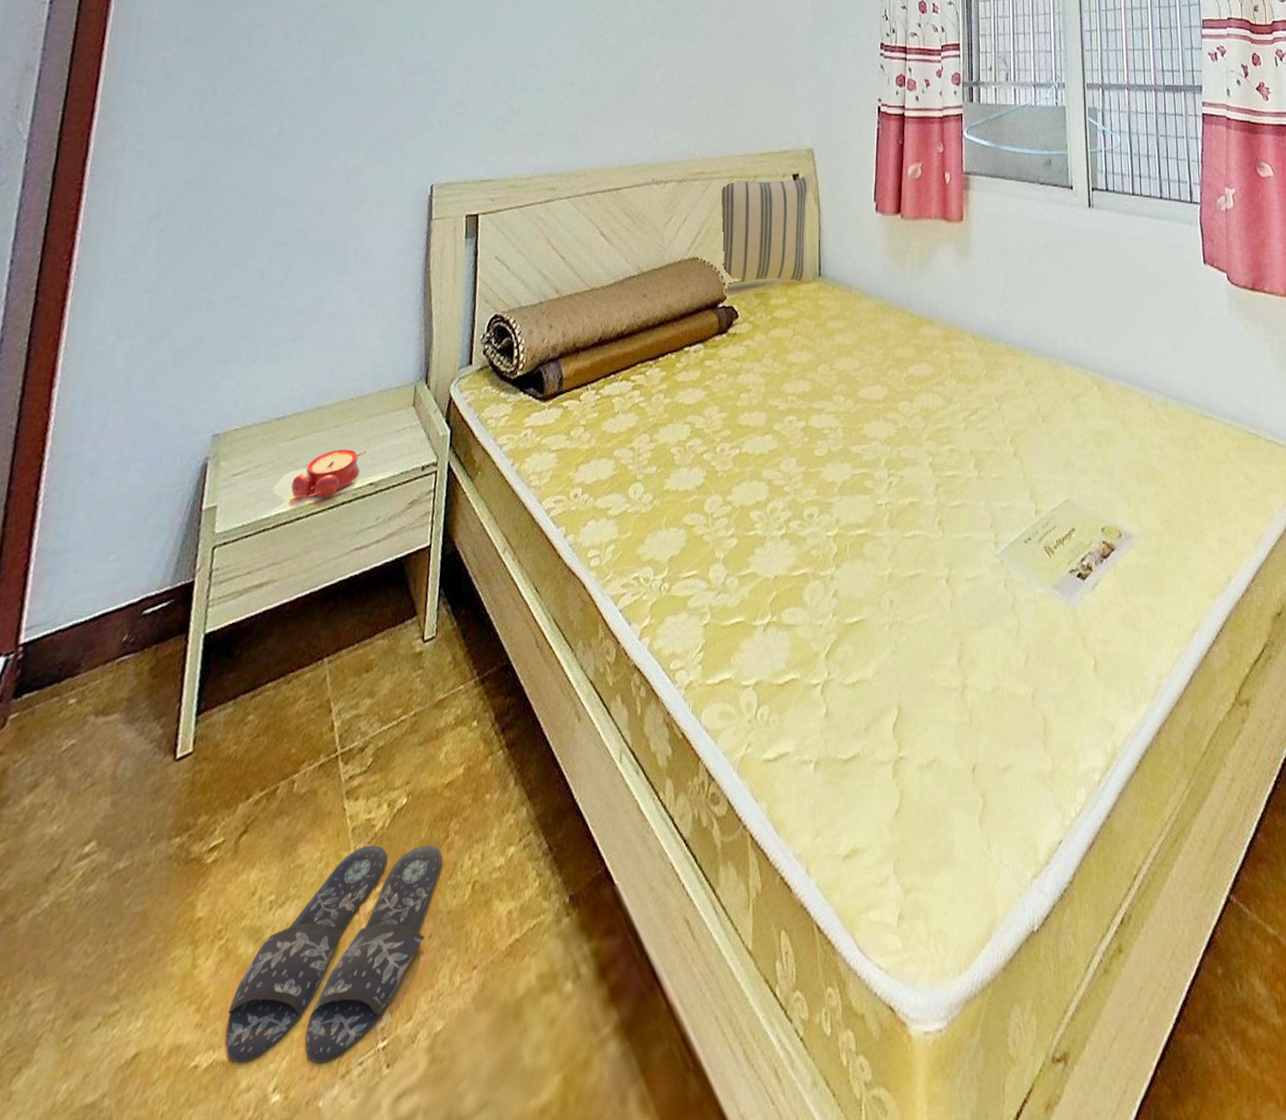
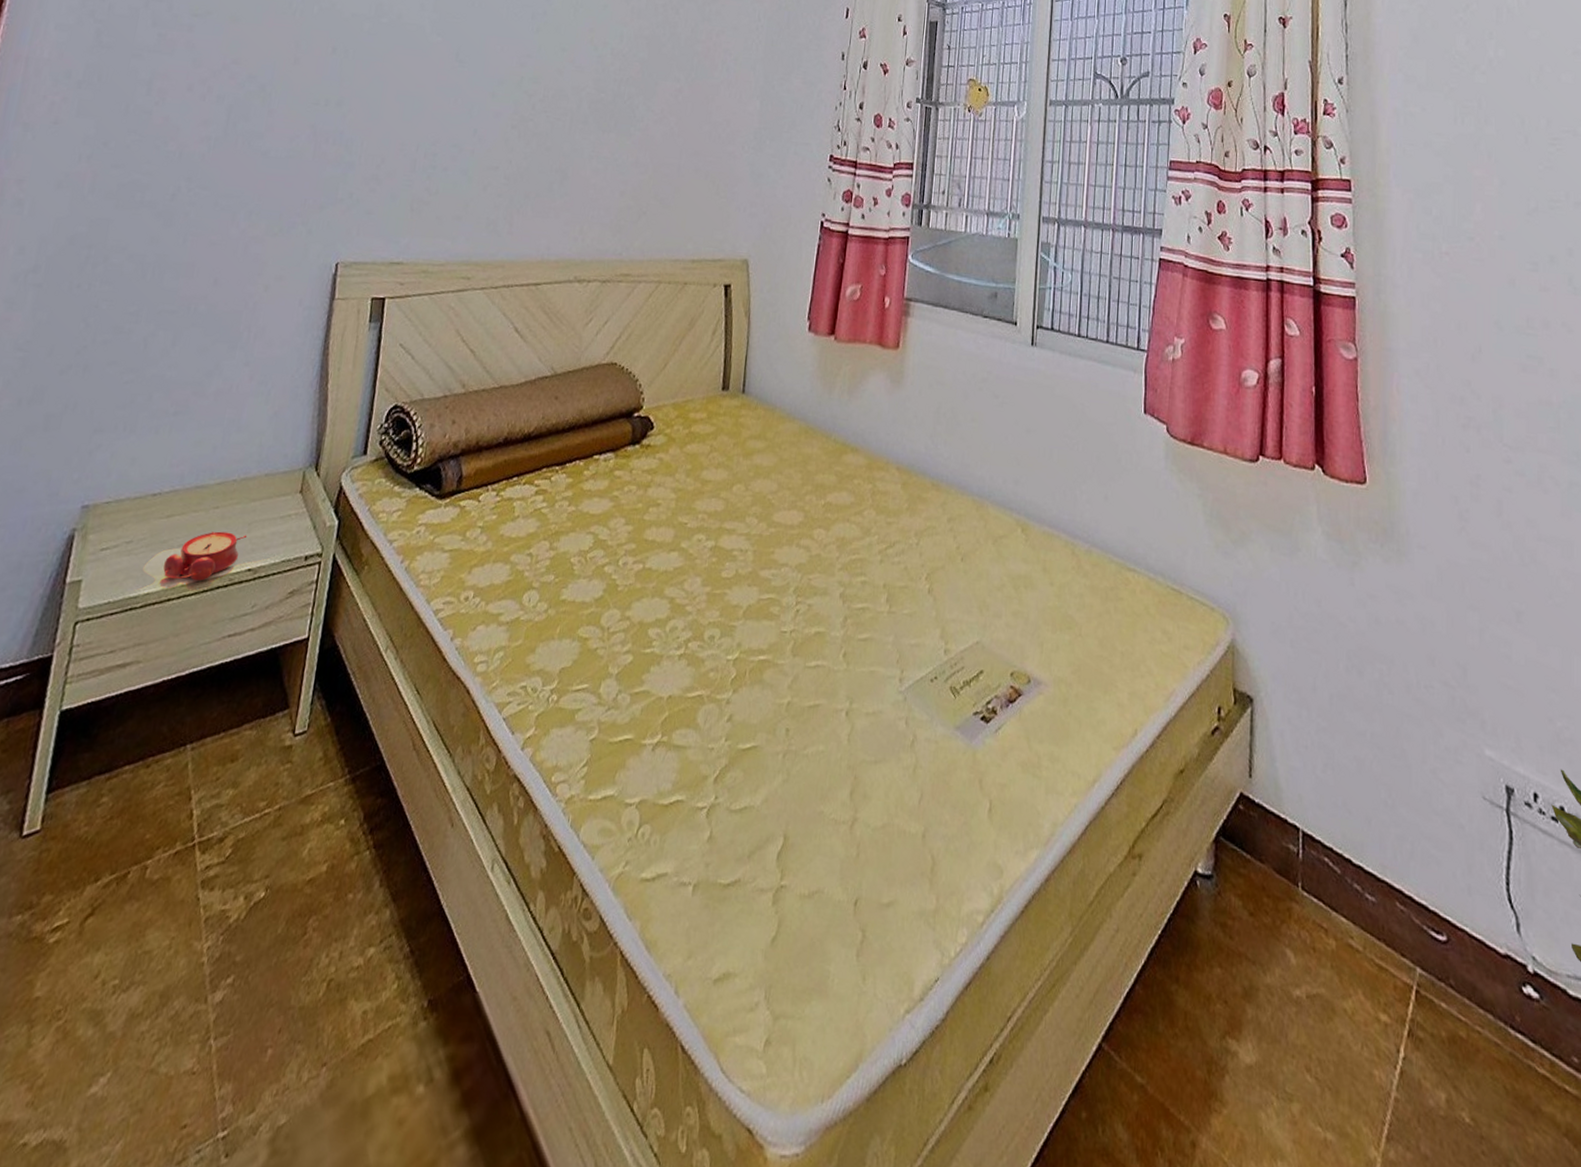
slippers: present [226,845,442,1064] -> none [58,936,298,1149]
pillow: present [721,173,814,286] -> none [642,285,746,400]

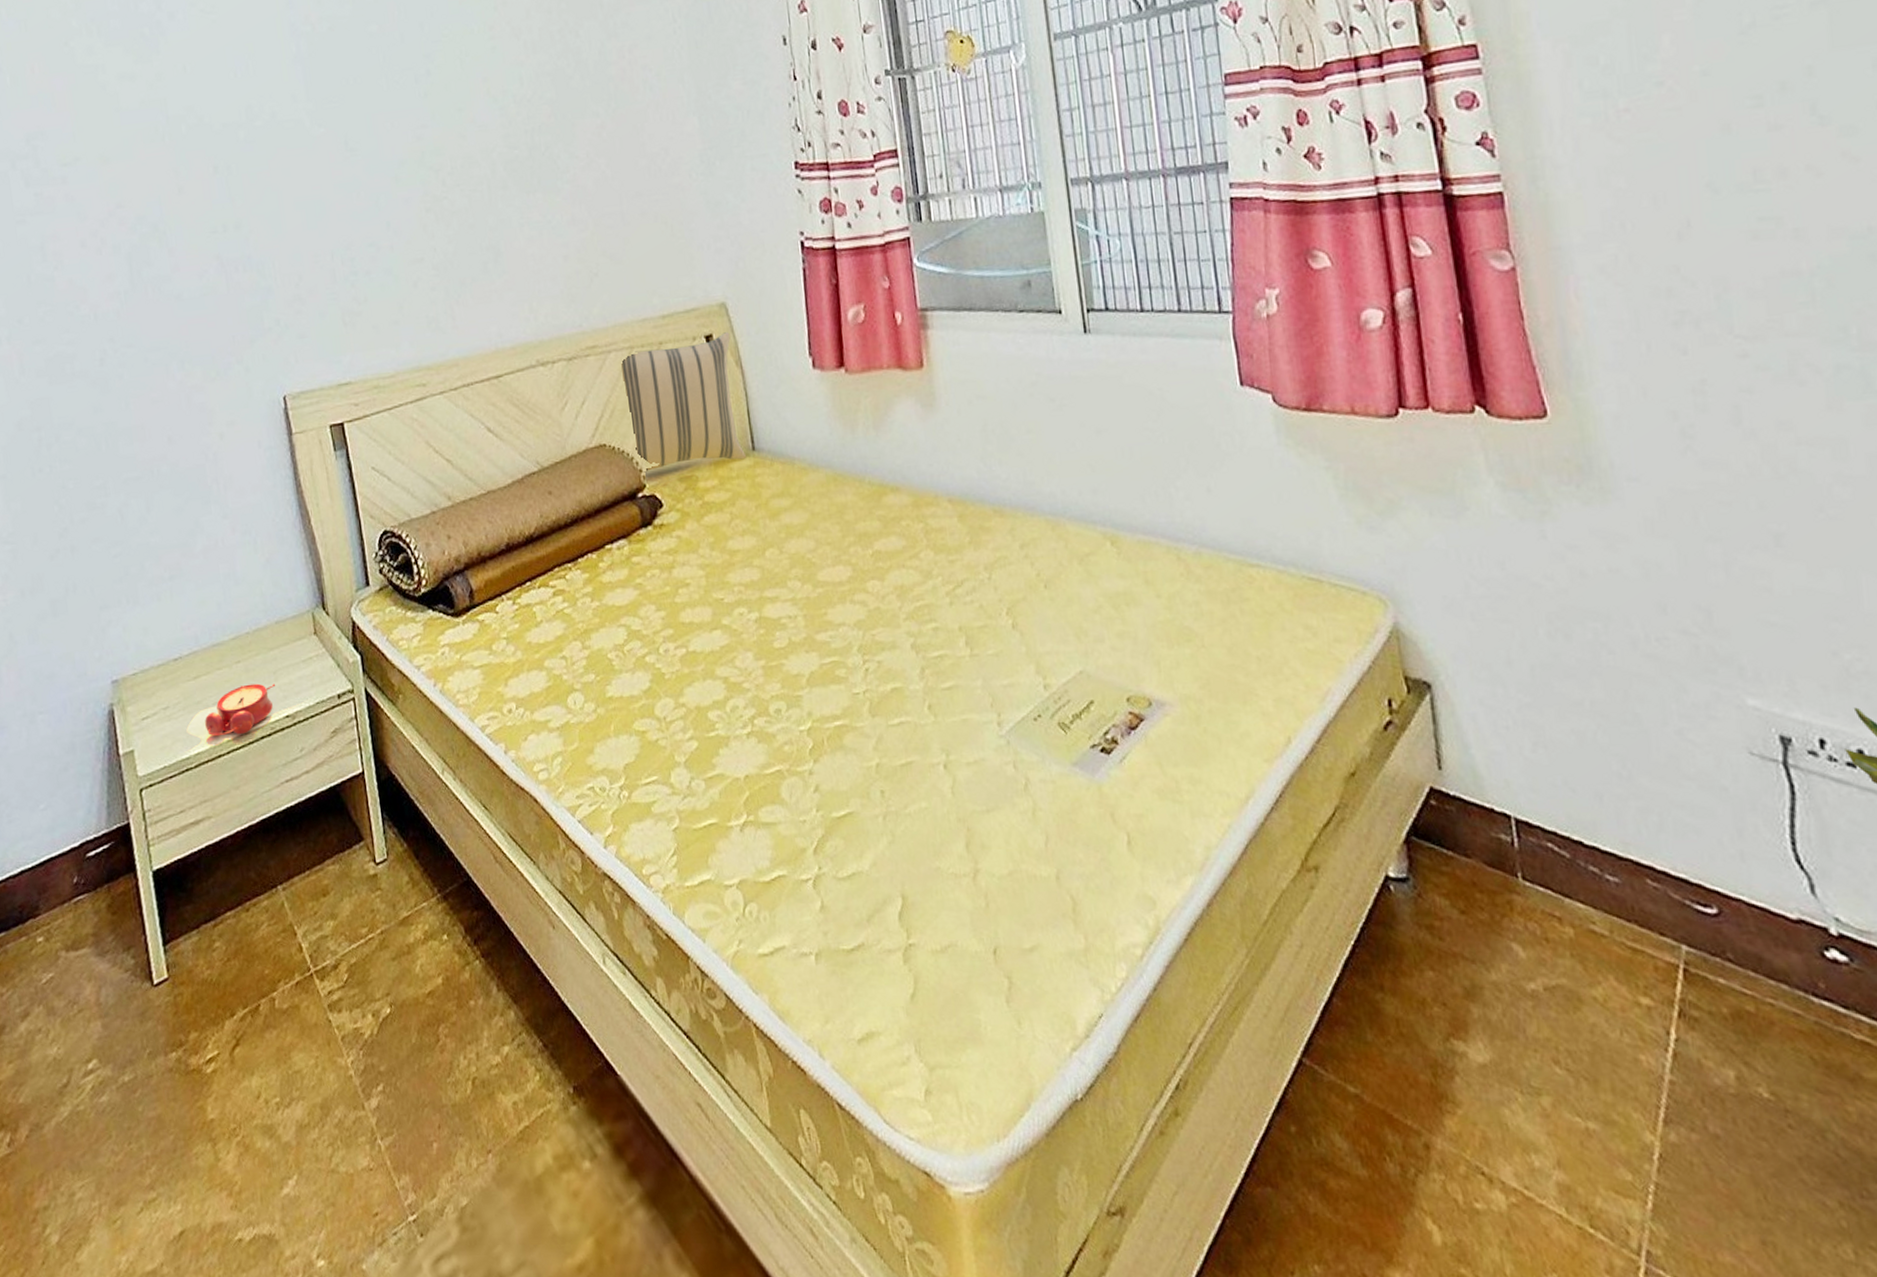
pillow: none [642,285,746,400] -> present [621,332,747,473]

